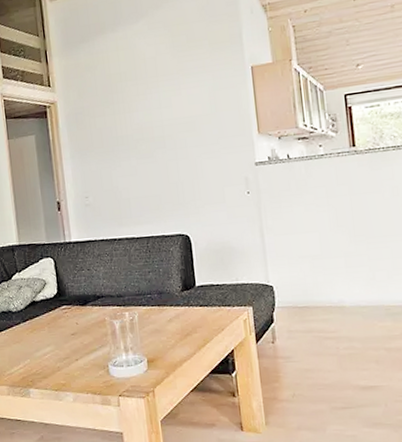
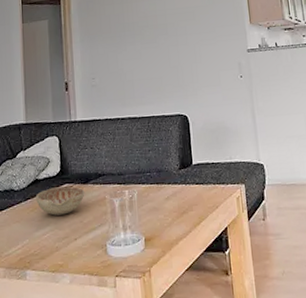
decorative bowl: none [33,308,84,337] -> present [35,186,85,216]

